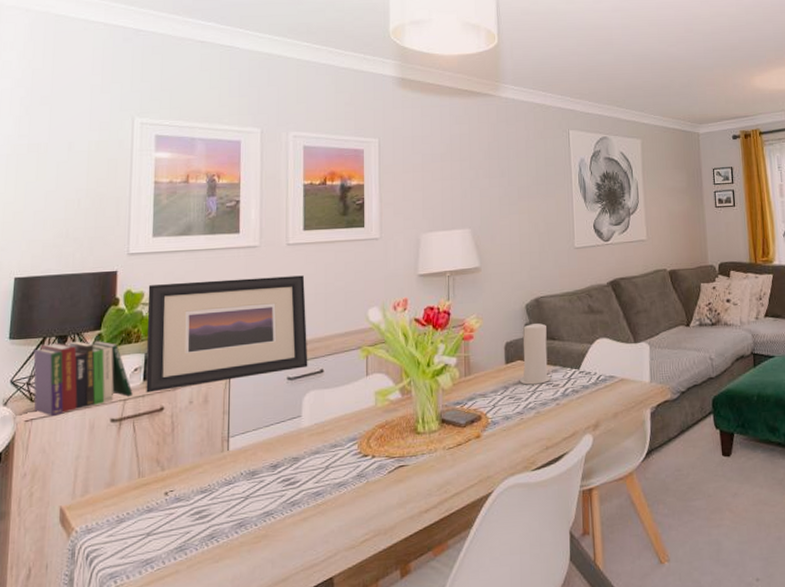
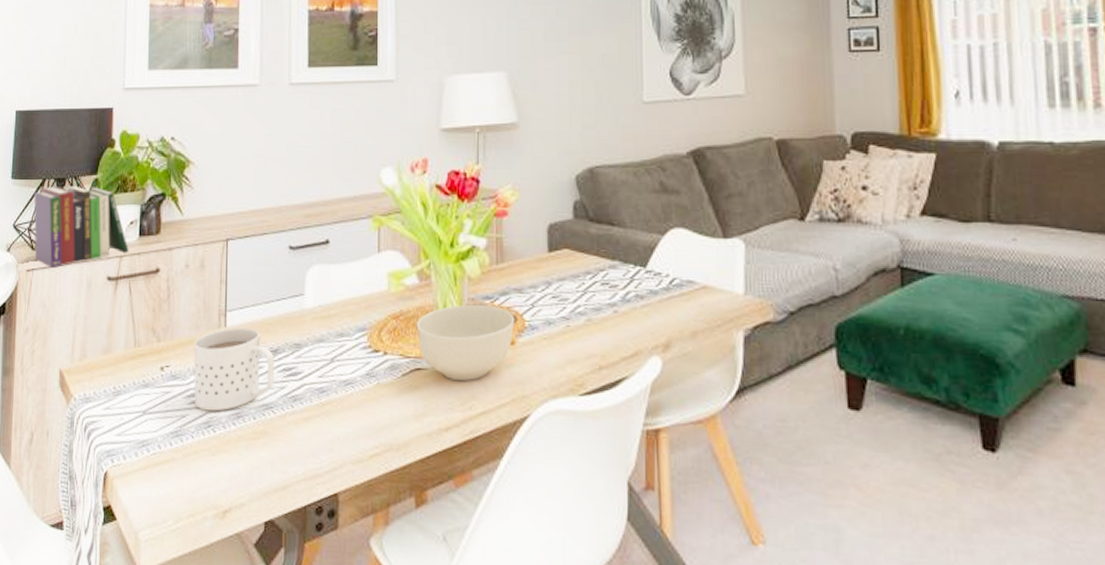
picture frame: present [146,275,308,393] -> none [142,123,312,251]
mug: none [197,449,275,525] -> present [193,327,275,412]
bowl: none [399,409,481,472] -> present [416,304,515,382]
candle: present [519,323,552,385] -> none [565,202,609,283]

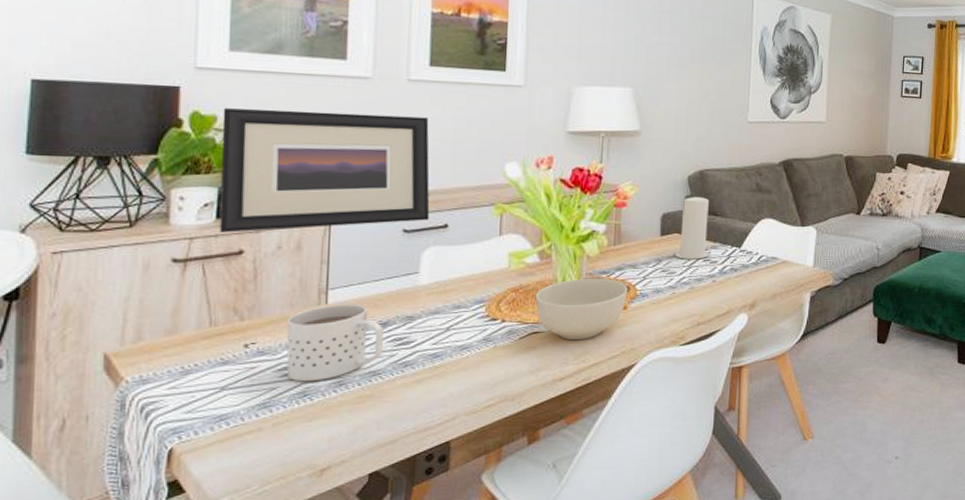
books: present [34,185,129,269] -> none [62,163,202,251]
picture frame: none [142,123,312,251] -> present [219,108,430,233]
candle: none [565,202,609,283] -> present [674,197,710,260]

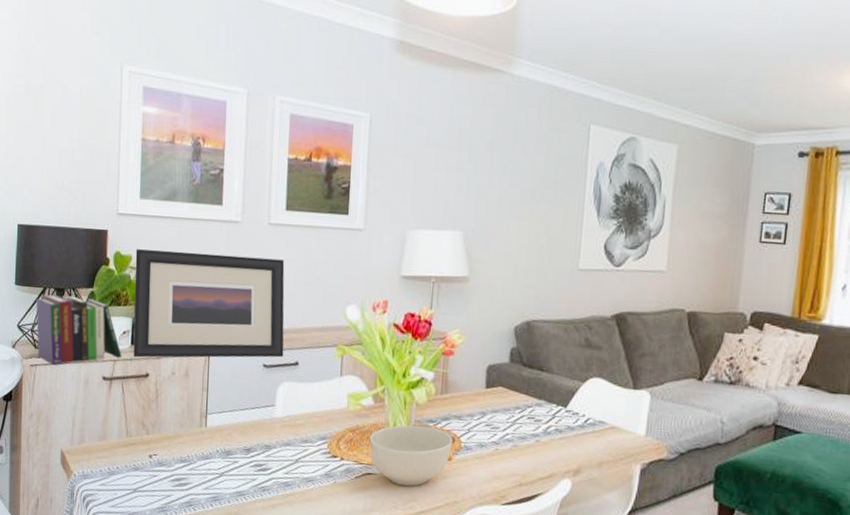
books: none [62,163,202,251] -> present [36,294,122,366]
mug: present [286,304,385,382] -> none [177,427,248,494]
candle: present [674,197,710,260] -> none [498,349,535,417]

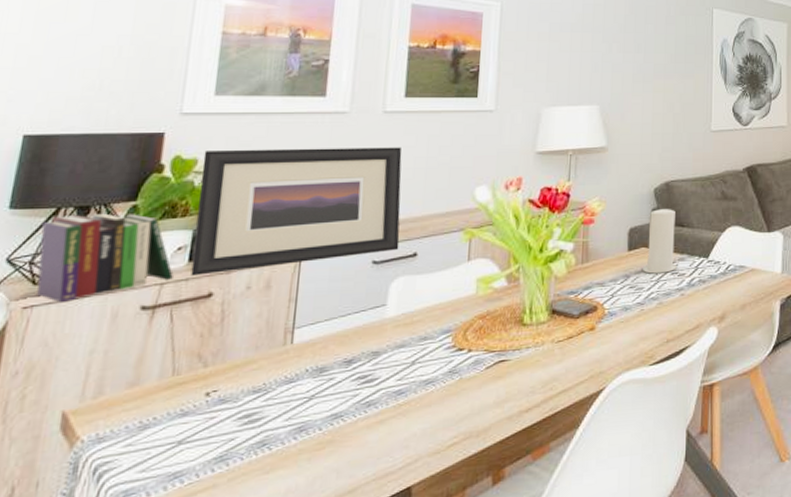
bowl: present [369,425,453,486] -> none [502,298,596,367]
candle: none [498,349,535,417] -> present [642,209,678,274]

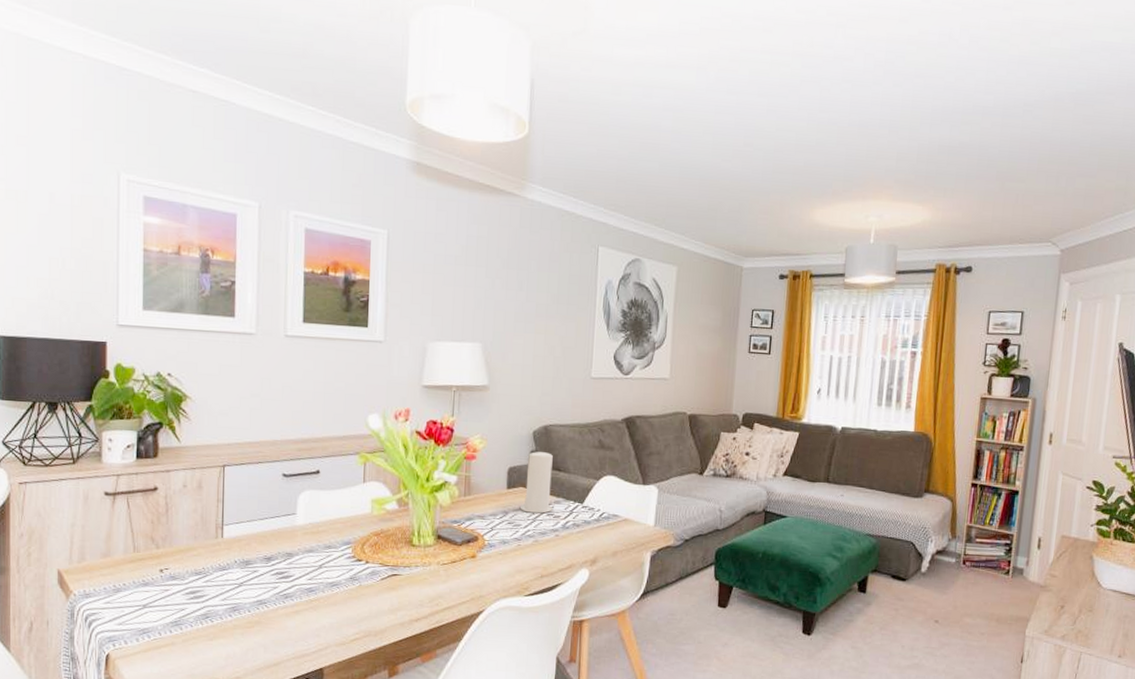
books: present [37,213,173,304] -> none [24,408,126,483]
picture frame: present [190,147,402,276] -> none [139,361,305,472]

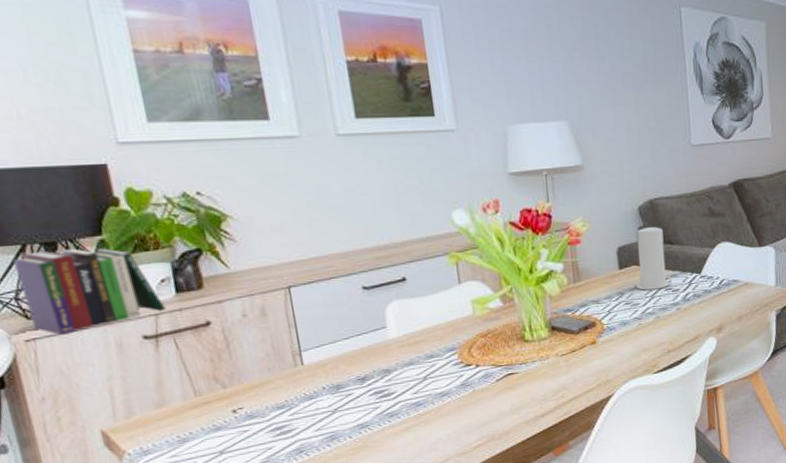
books: none [24,408,126,483] -> present [12,248,166,336]

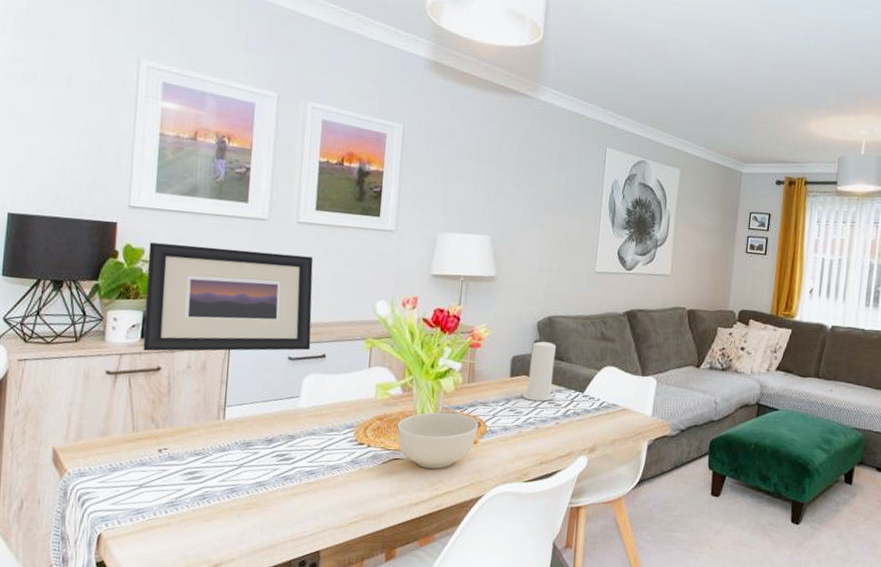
books: present [12,248,166,336] -> none [27,286,130,361]
picture frame: none [156,172,386,306] -> present [143,242,314,352]
bowl: none [504,316,595,378] -> present [397,412,479,469]

